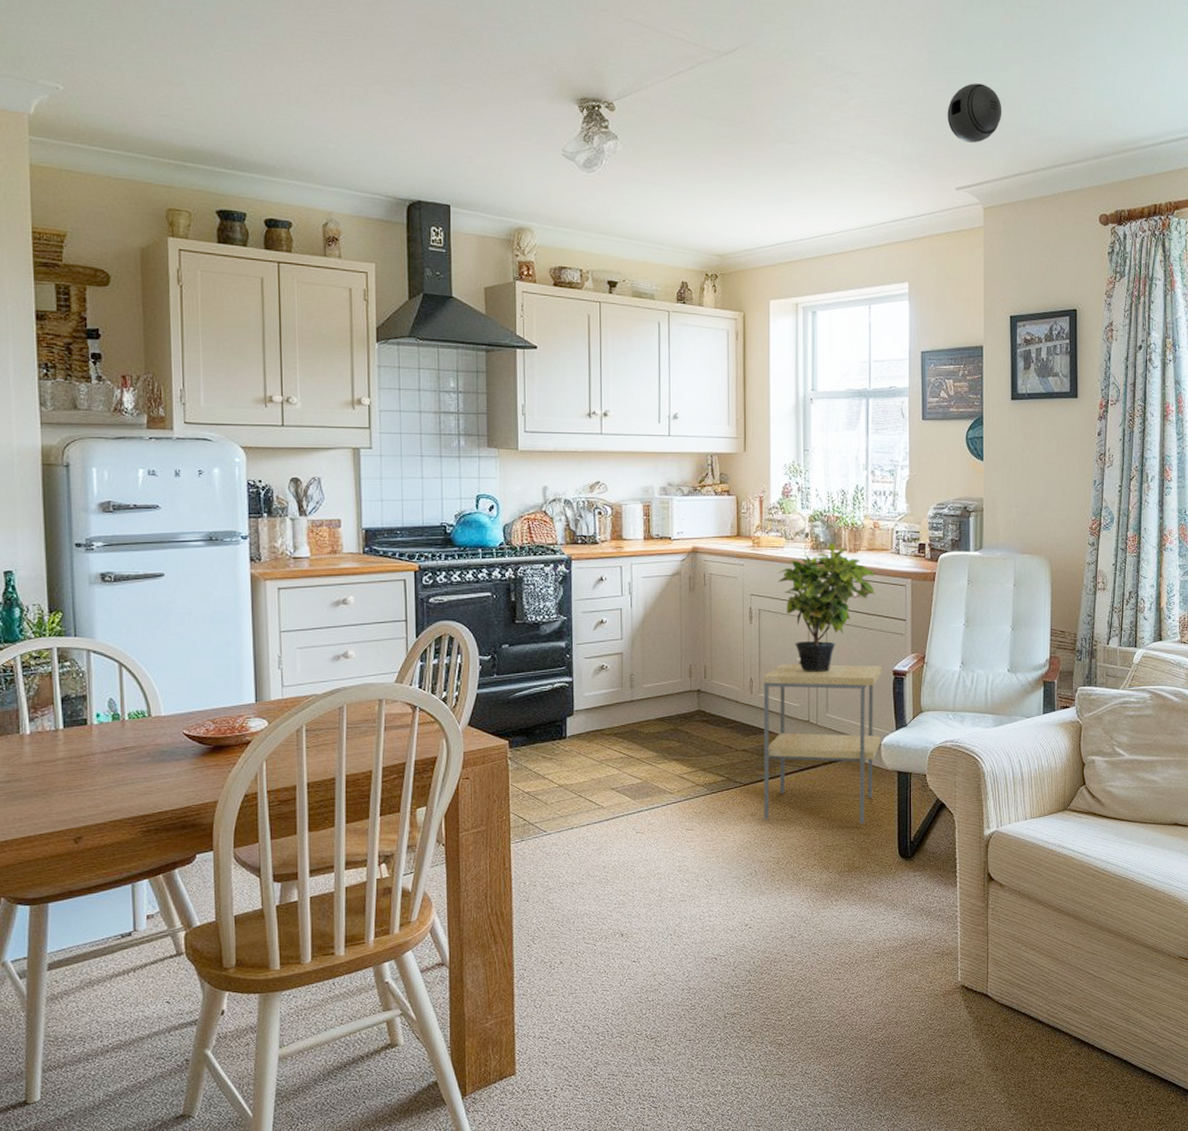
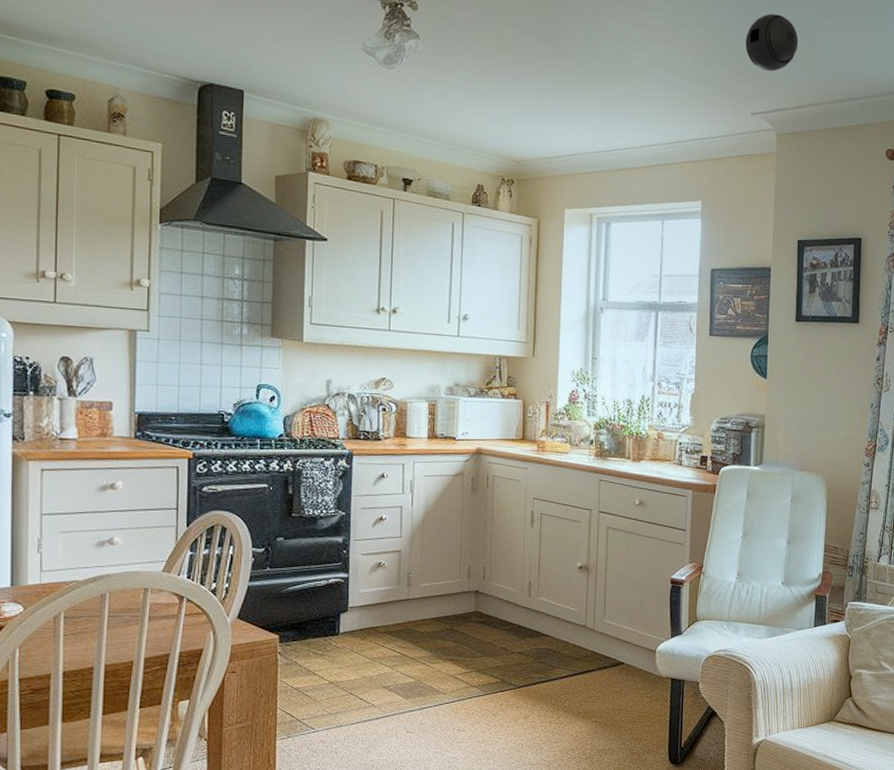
side table: present [763,664,882,824] -> none [537,568,661,730]
potted plant: present [778,543,875,672] -> none [561,451,657,578]

